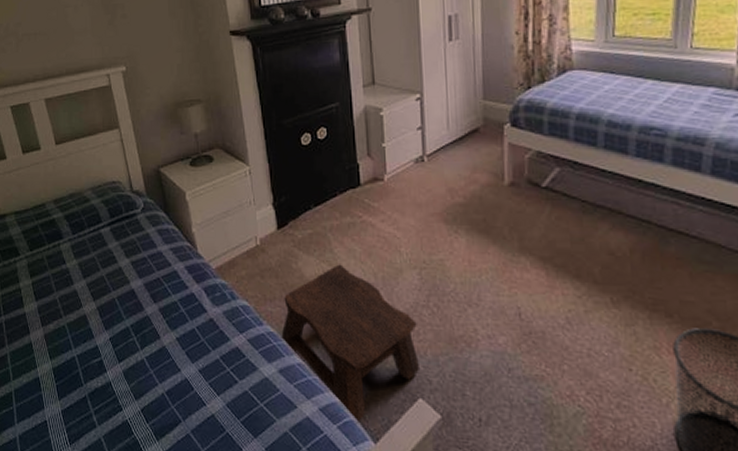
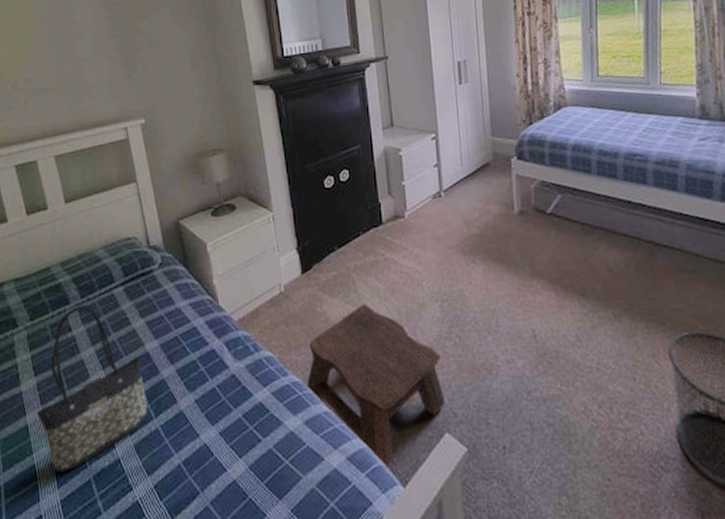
tote bag: none [38,241,135,387] -> present [36,305,149,472]

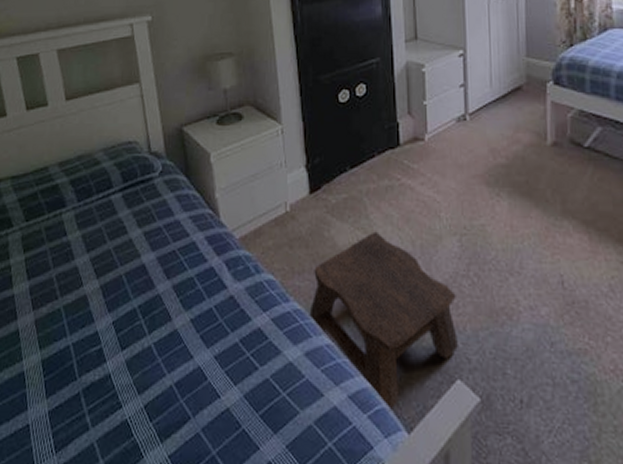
tote bag: present [36,305,149,472] -> none [27,210,143,382]

